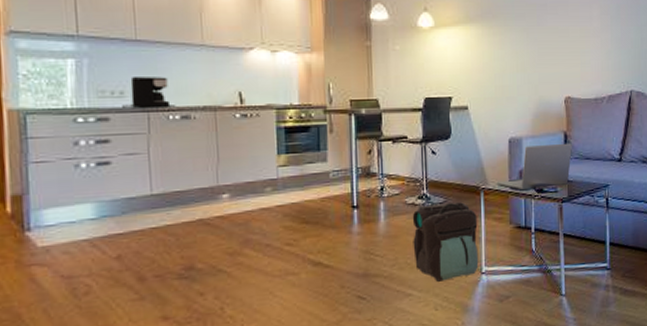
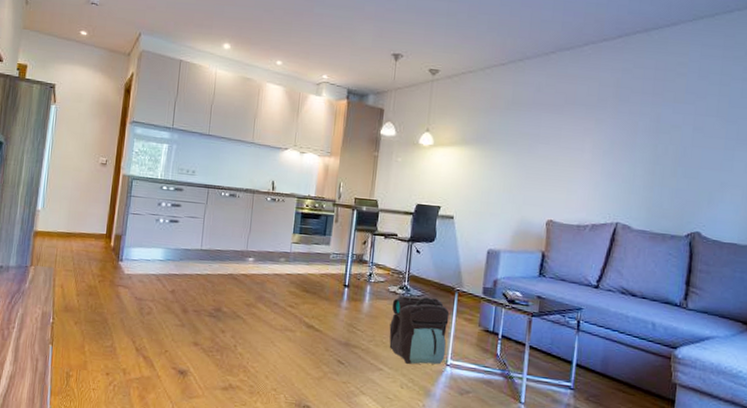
coffee maker: present [122,77,175,110] -> none [192,161,227,188]
laptop: present [496,142,572,191] -> none [470,259,549,301]

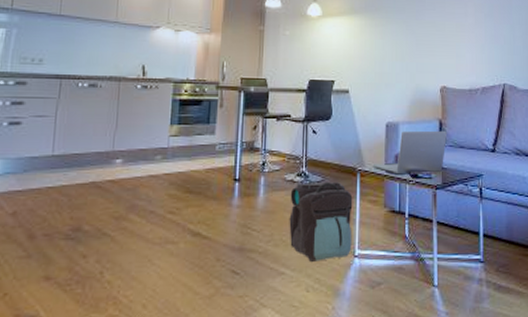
laptop: none [470,259,549,301] -> present [372,130,447,175]

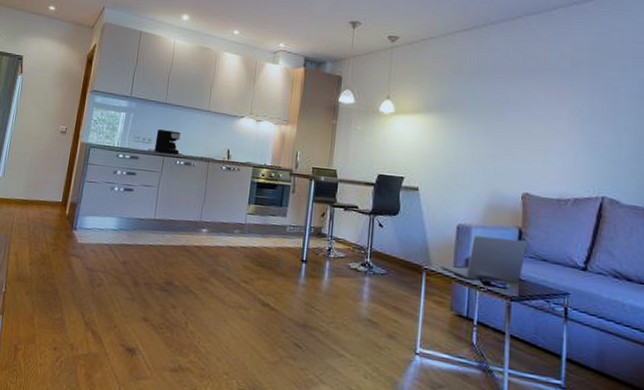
coffee maker: none [39,47,85,77] -> present [148,130,182,156]
backpack: present [289,182,353,262] -> none [350,272,417,353]

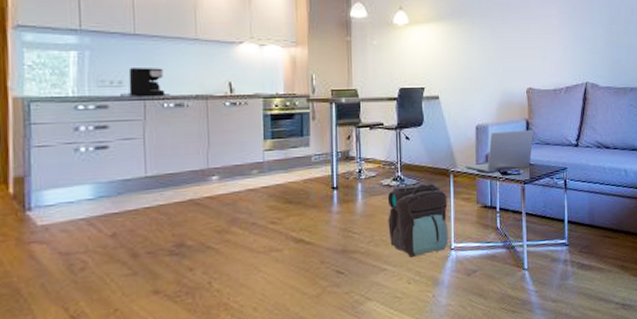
backpack: none [350,272,417,353] -> present [387,184,449,257]

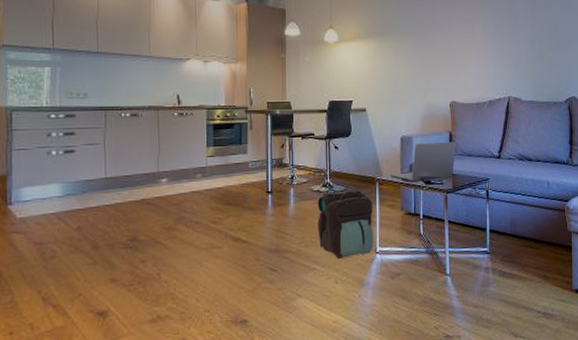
coffee maker: present [120,68,169,98] -> none [85,82,126,108]

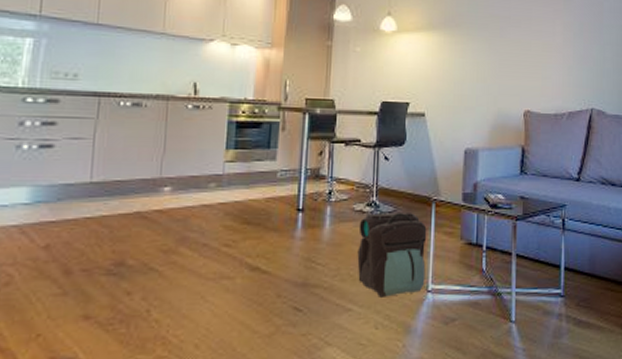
laptop: present [389,141,456,182] -> none [449,158,529,205]

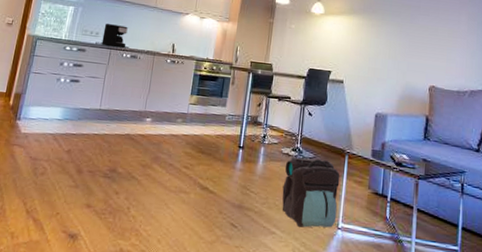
coffee maker: none [74,60,127,95] -> present [95,24,129,49]

